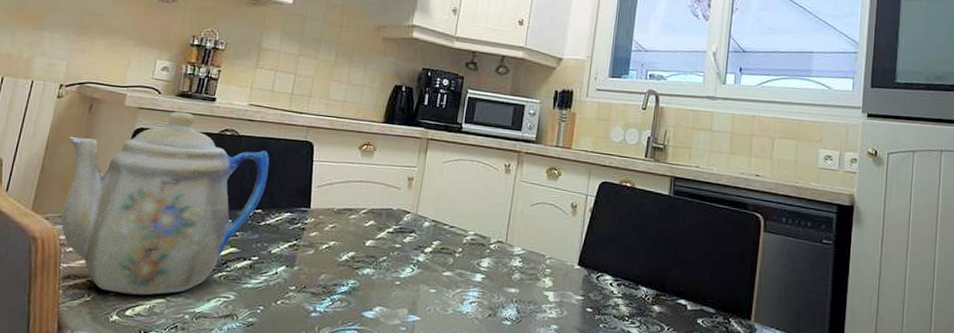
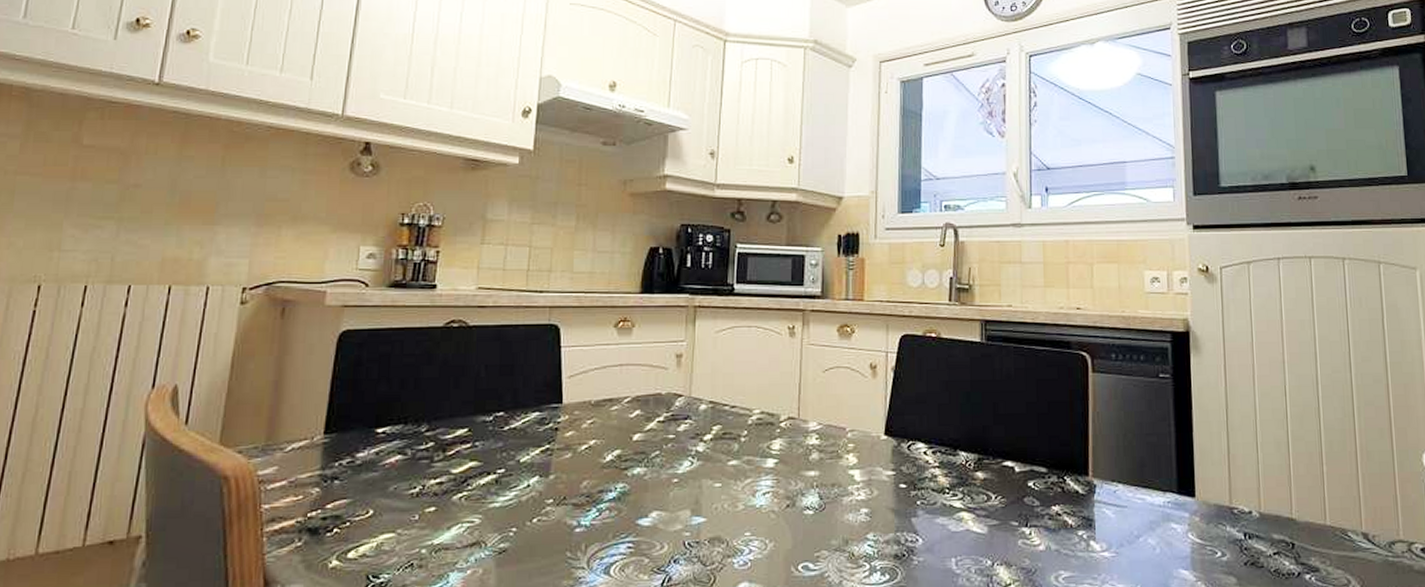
teapot: present [61,111,269,295] -> none [257,305,508,533]

